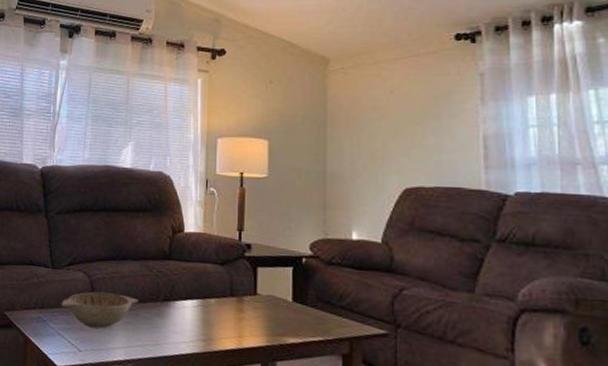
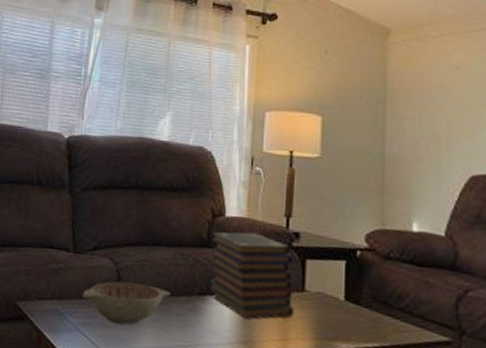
book stack: none [172,245,247,321] -> present [209,231,294,320]

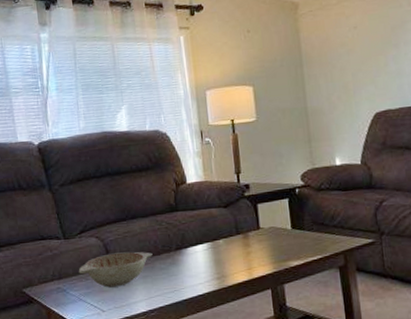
book stack: present [209,231,294,320] -> none [178,191,254,260]

